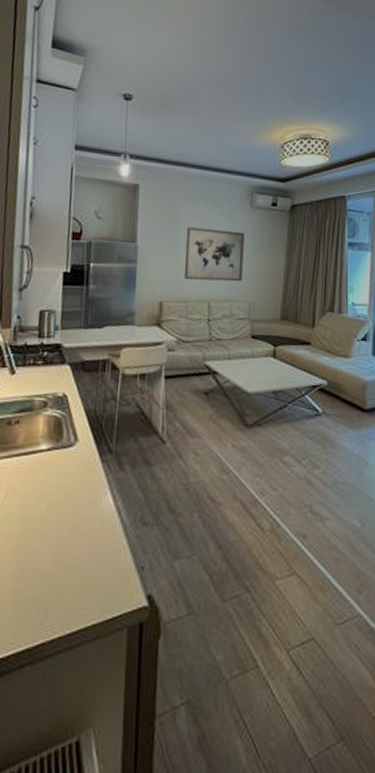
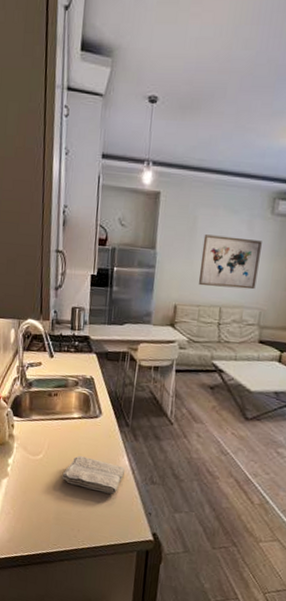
washcloth: none [23,502,110,549] -> present [62,455,126,494]

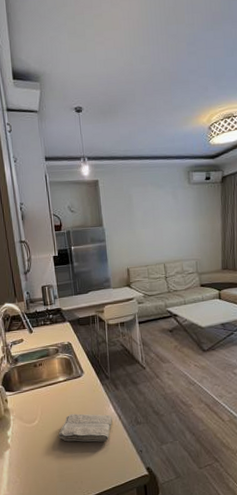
wall art: present [198,234,262,290] -> none [140,206,188,249]

